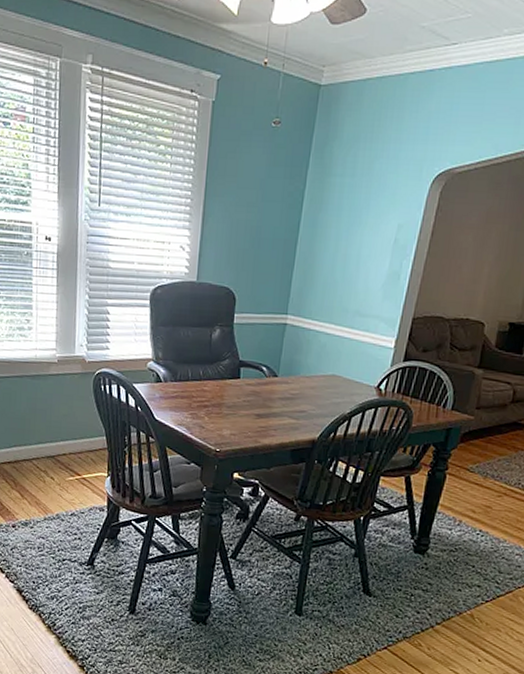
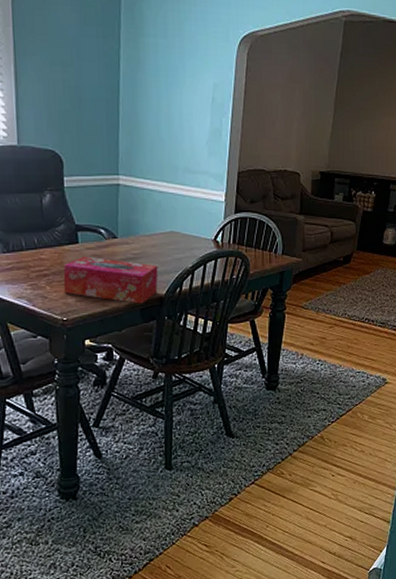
tissue box: none [220,391,315,445] -> present [63,256,158,304]

